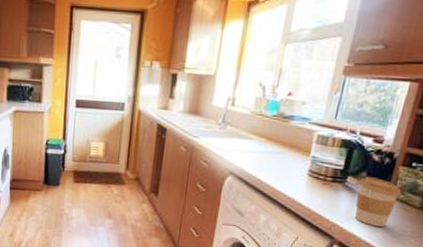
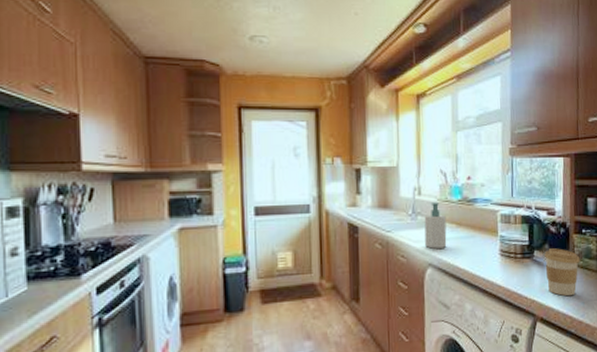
soap bottle: none [230,115,257,160] -> present [424,202,447,249]

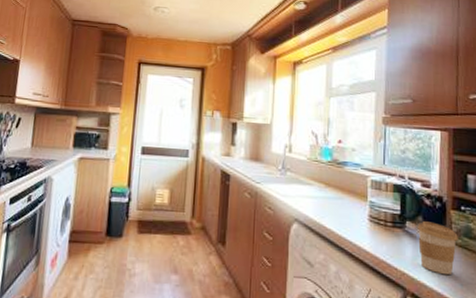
soap bottle: present [424,202,447,249] -> none [293,161,315,206]

